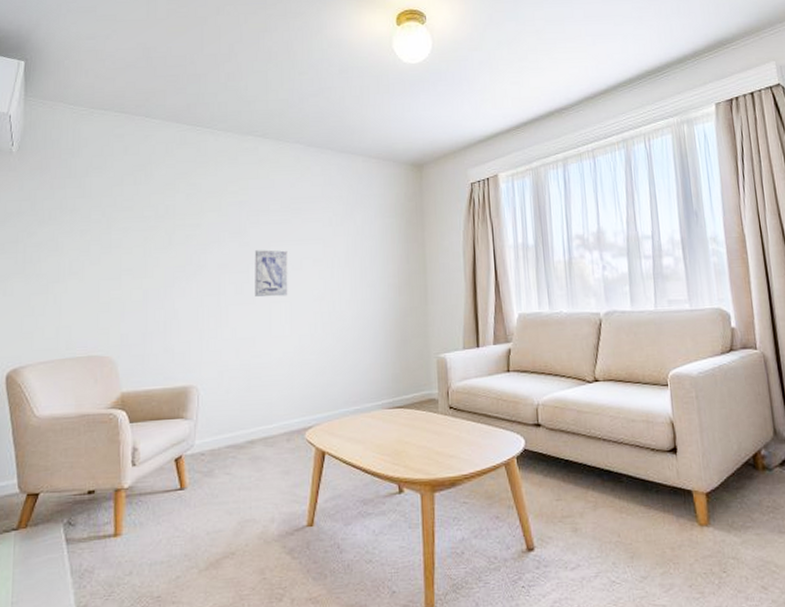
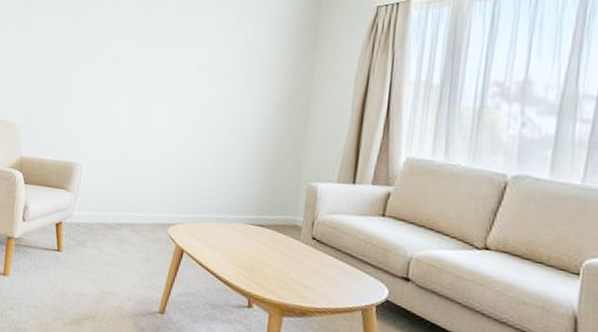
wall art: present [254,249,288,297] -> none [140,47,176,96]

